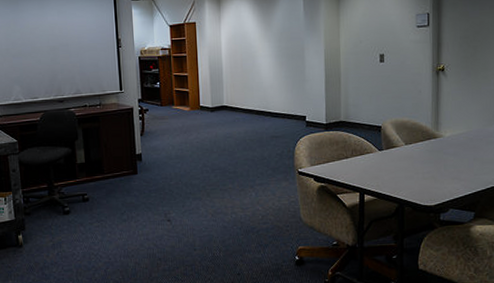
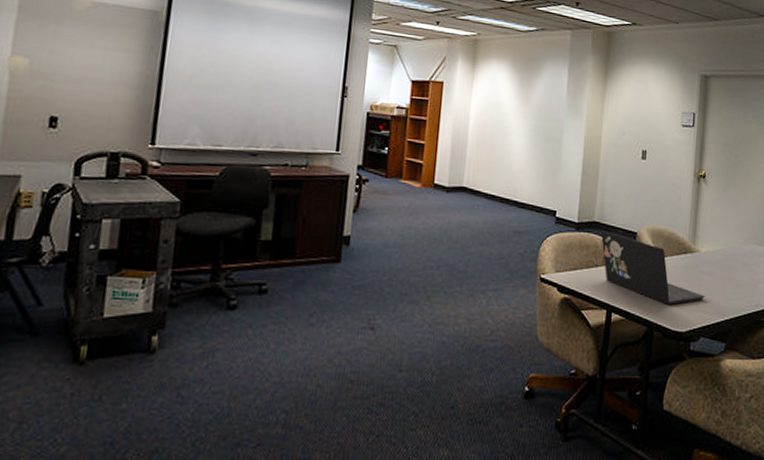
laptop: none [347,128,451,184] -> present [600,231,705,305]

